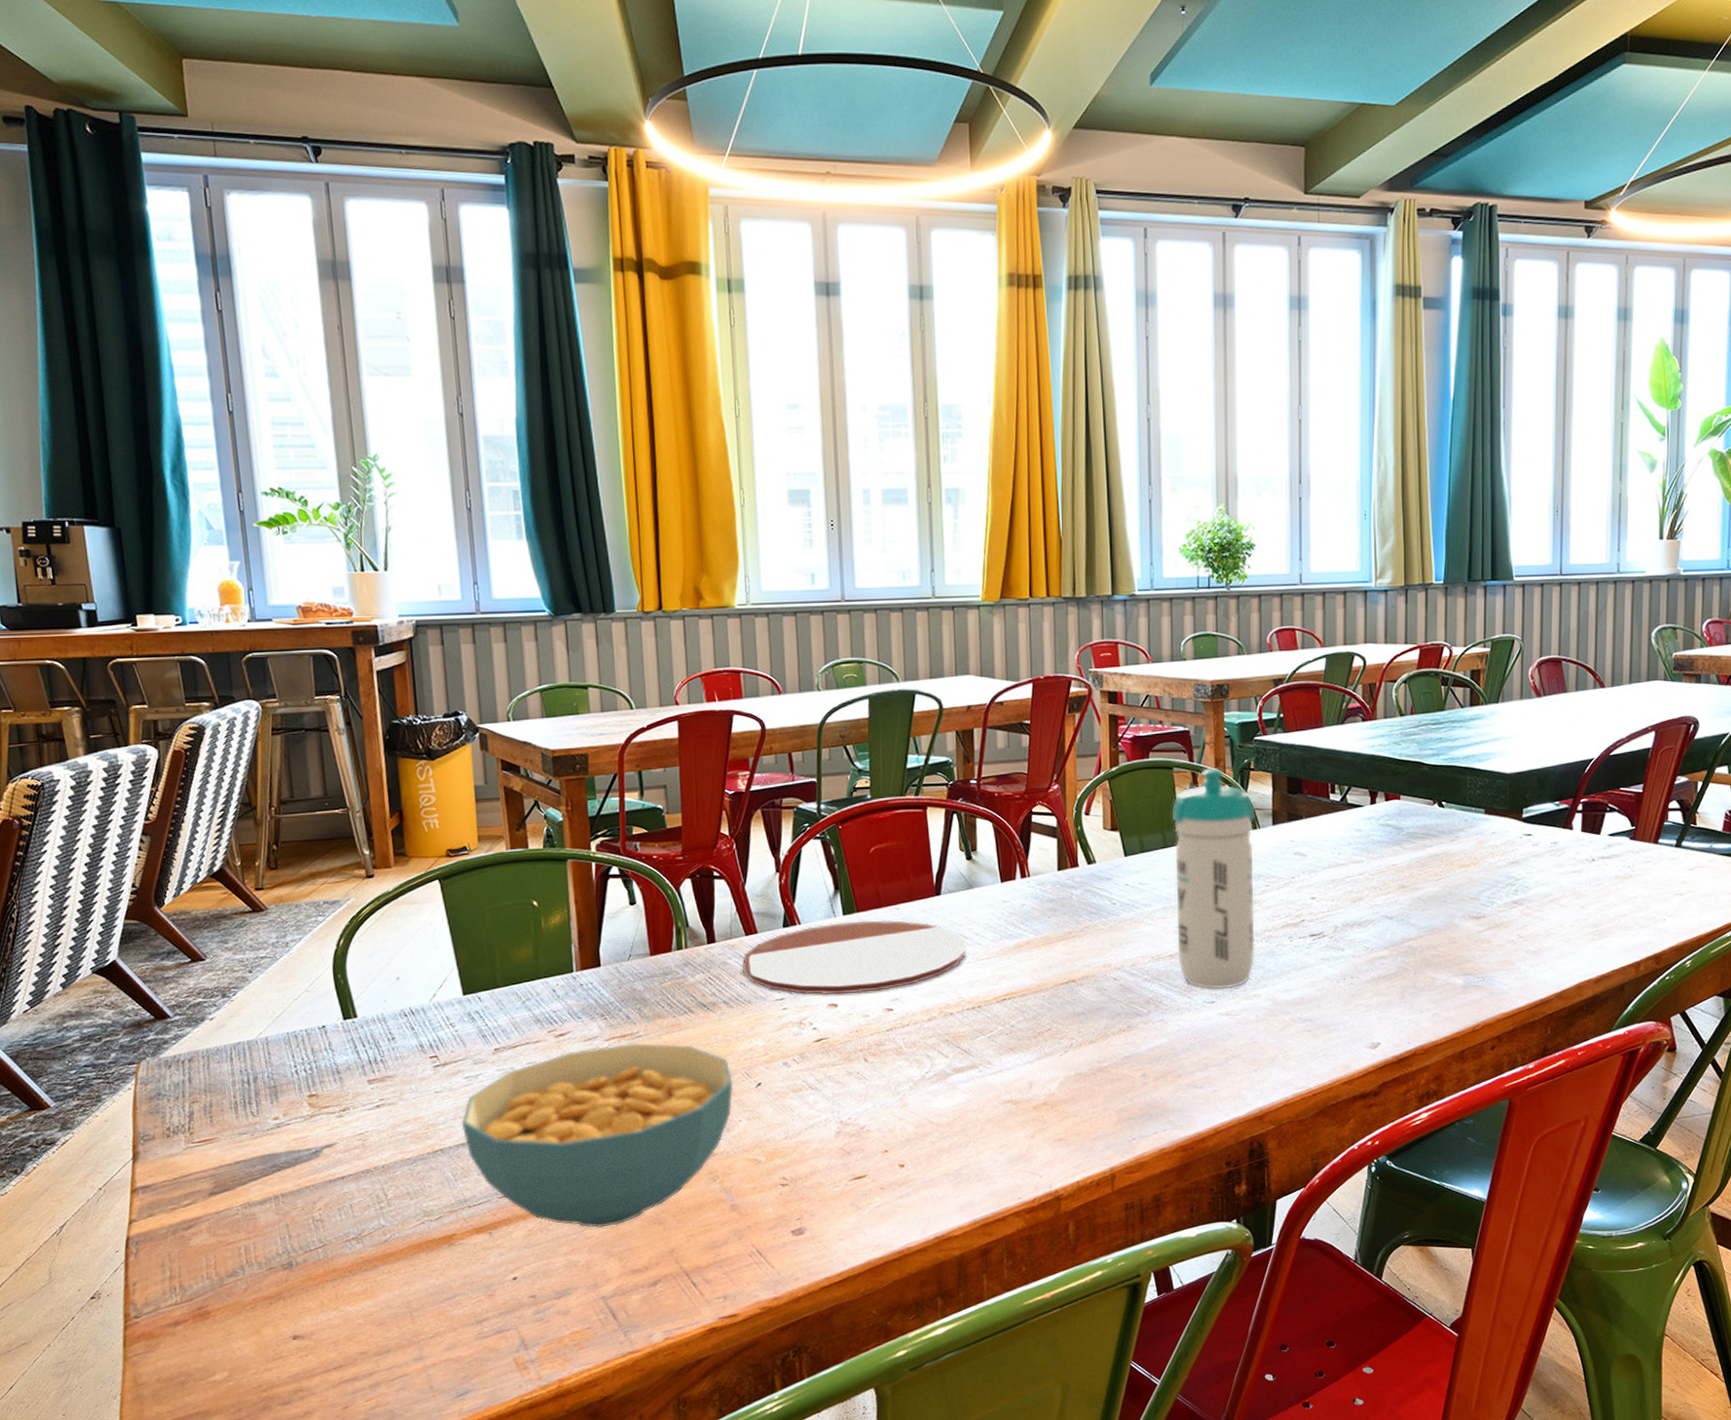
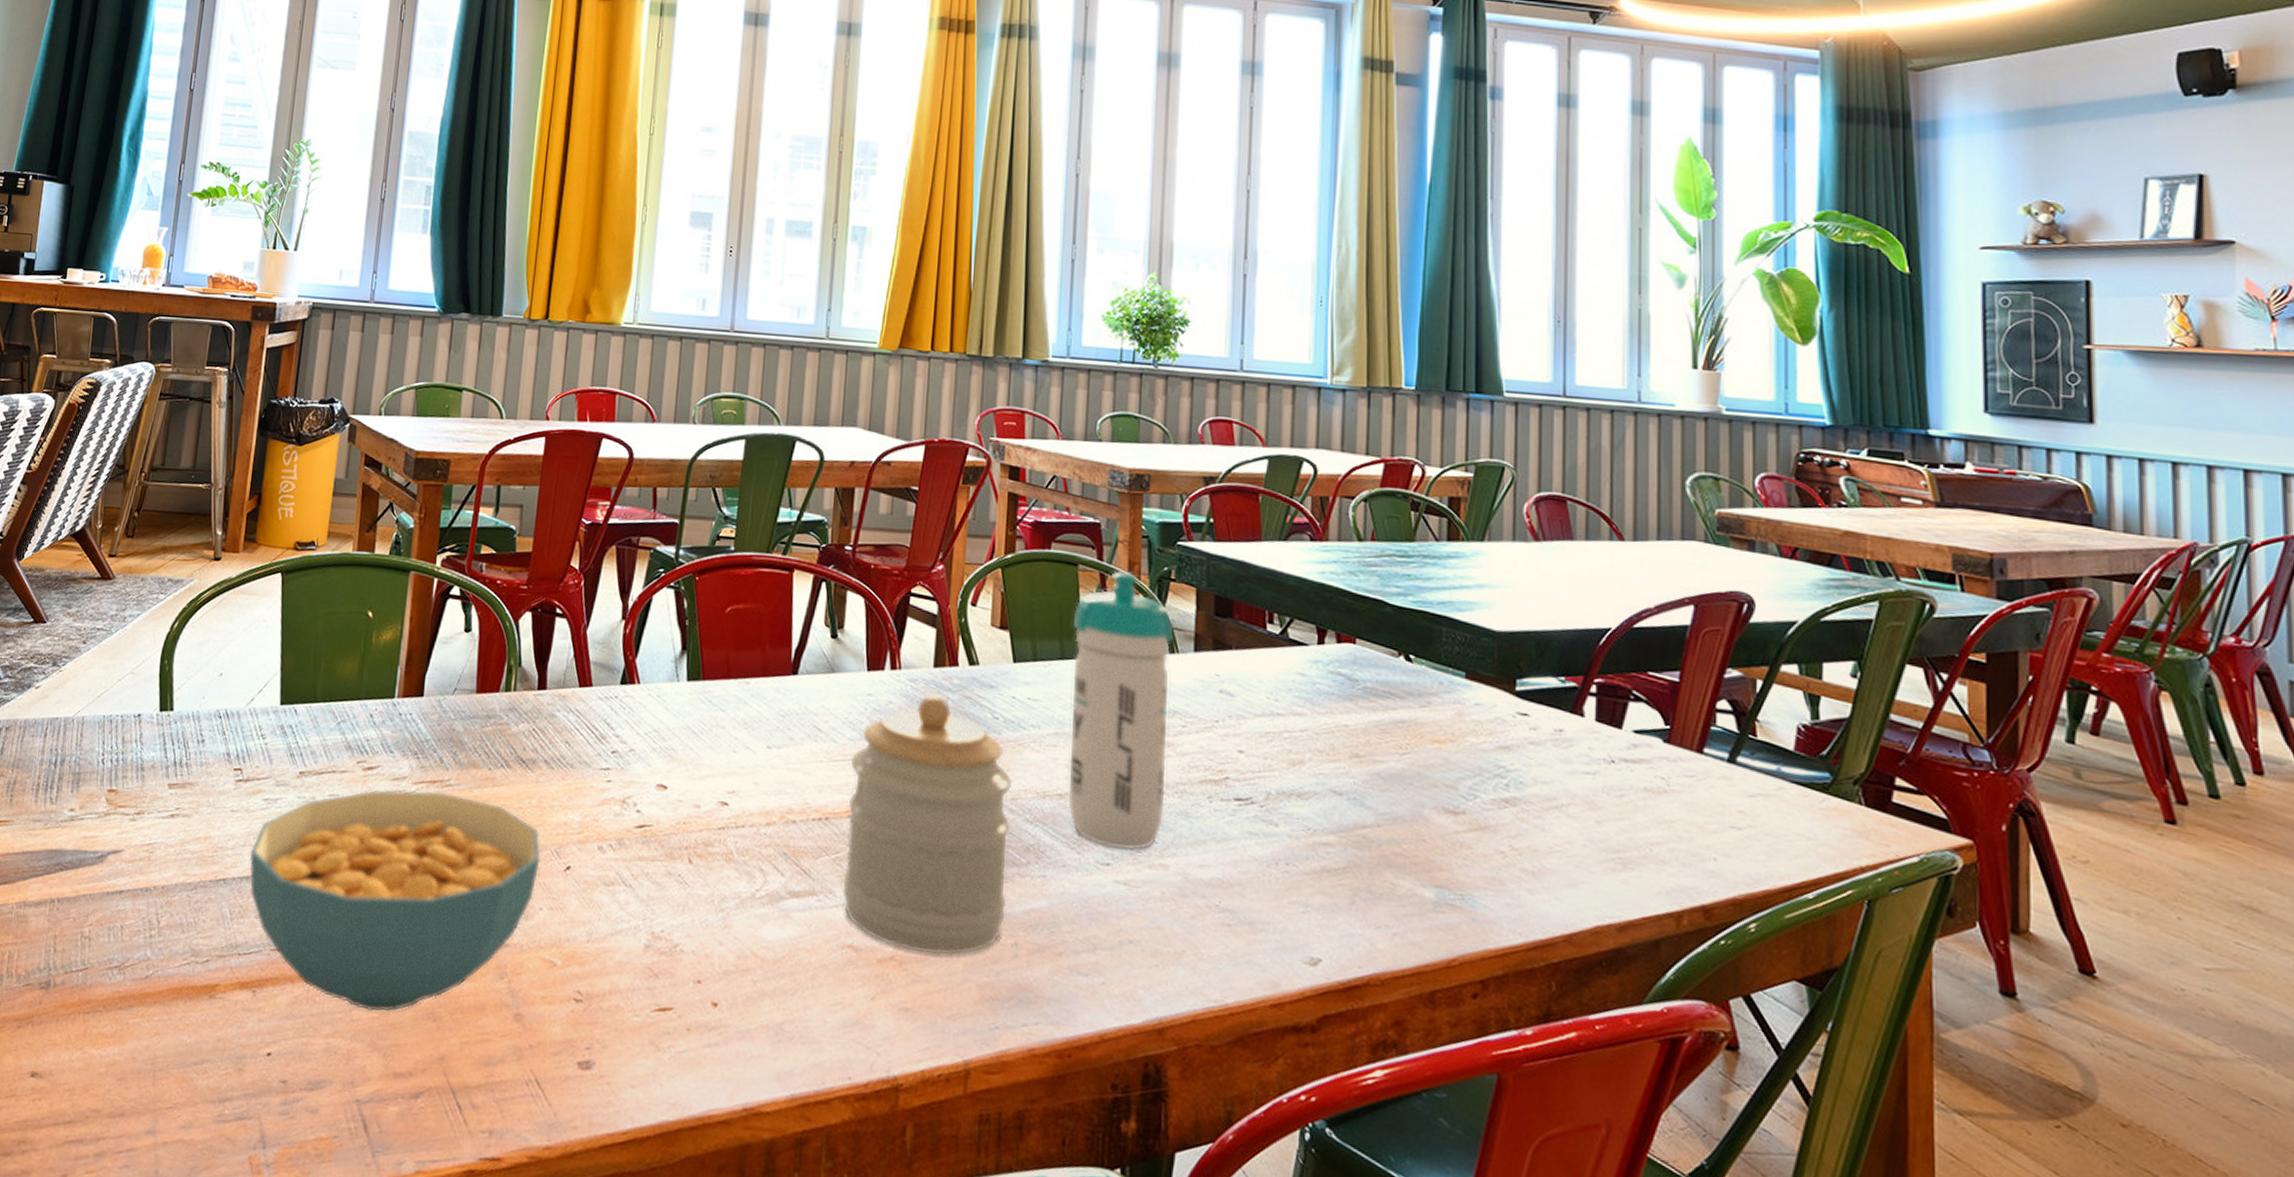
plate: present [741,920,966,995] -> none [569,688,820,780]
jar: none [994,892,1134,1096] -> present [842,694,1013,956]

